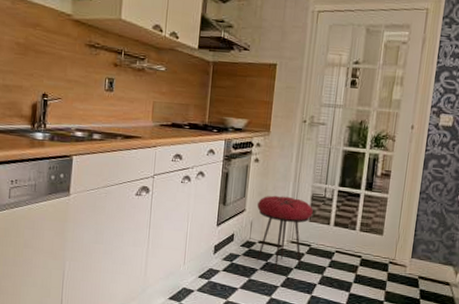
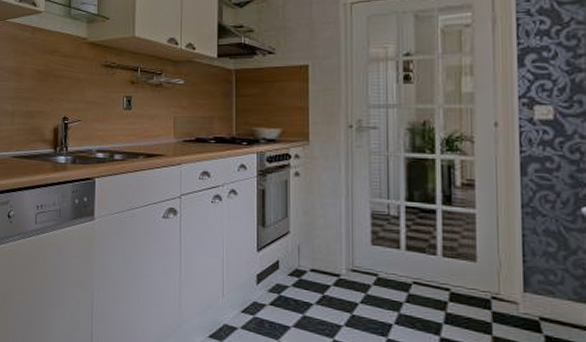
stool: present [257,195,313,273] -> none [304,214,375,309]

